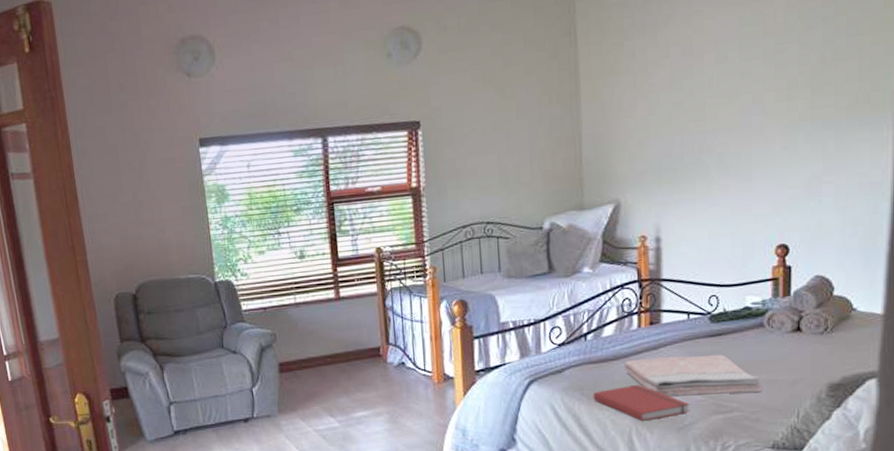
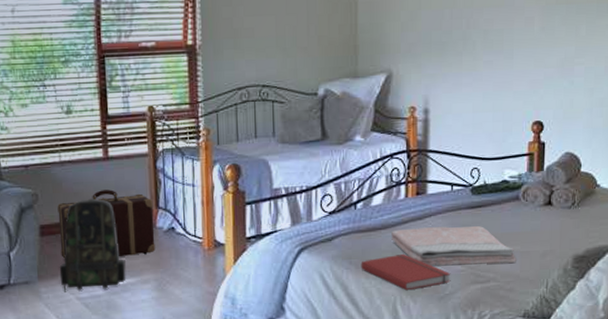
suitcase: none [294,328,387,394] -> present [57,189,156,259]
backpack: none [297,336,360,425] -> present [59,198,126,292]

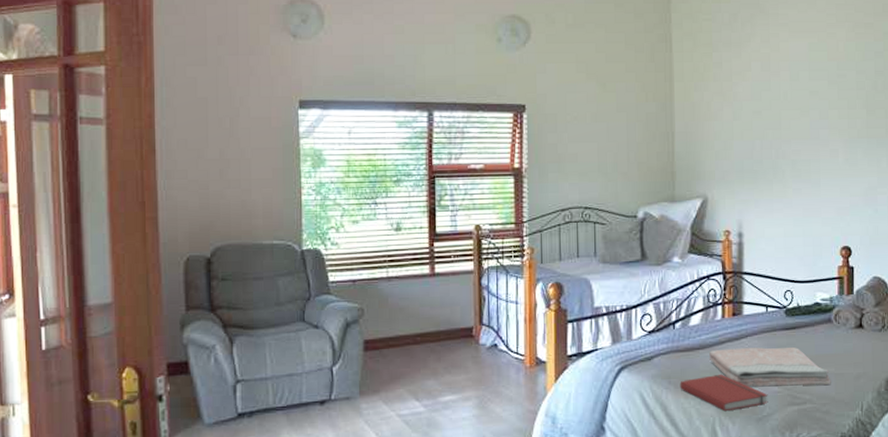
suitcase: present [57,189,156,259] -> none [382,305,478,374]
backpack: present [59,198,126,292] -> none [381,314,448,409]

